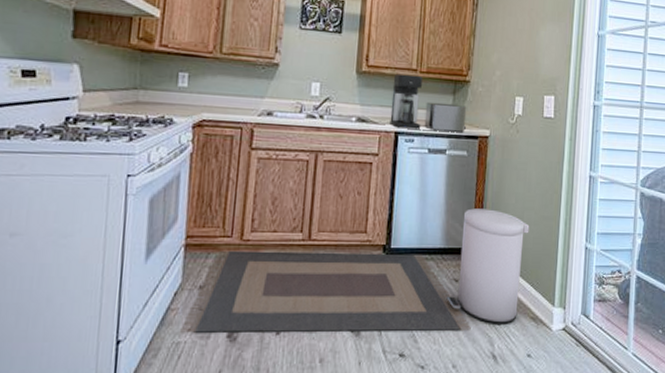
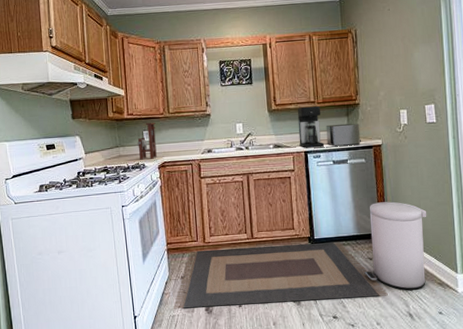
paper towel holder: none [166,61,199,114] -> present [136,122,157,160]

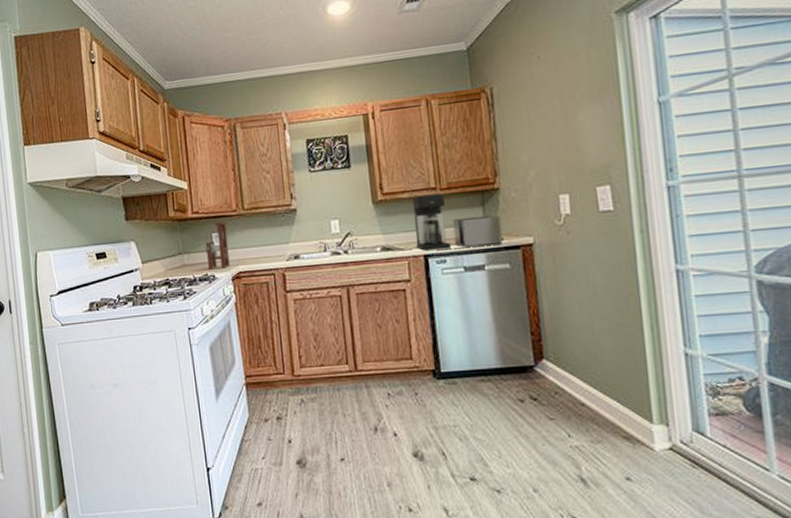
rug: present [173,241,388,309] -> none [255,376,549,461]
pedal bin: present [364,201,427,290] -> none [513,322,605,446]

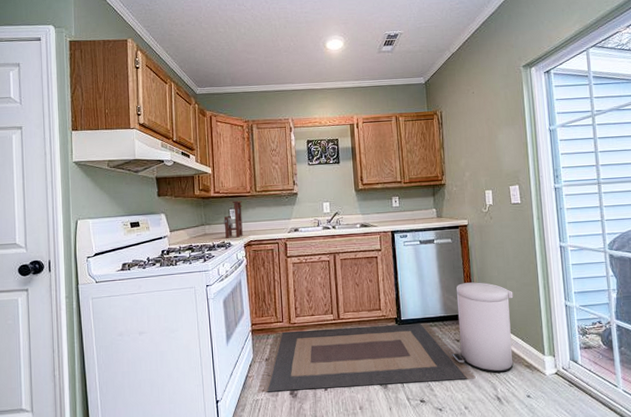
rug: none [255,376,549,461] -> present [256,322,476,393]
coffee maker: present [412,193,452,252] -> none [384,185,411,229]
toaster: present [452,215,505,249] -> none [412,203,448,227]
pedal bin: none [513,322,605,446] -> present [452,282,514,373]

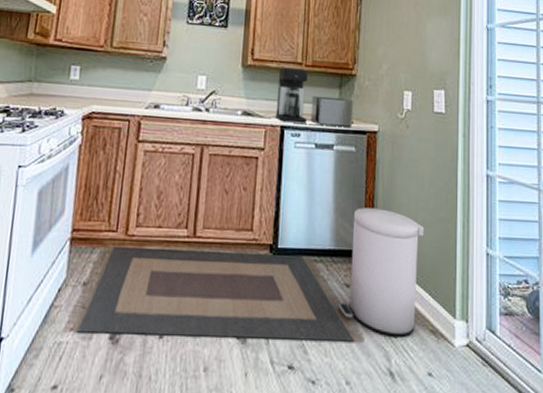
paper towel holder: present [223,200,243,239] -> none [58,54,91,106]
coffee maker: none [384,185,411,229] -> present [275,67,308,125]
toaster: none [412,203,448,227] -> present [310,95,354,128]

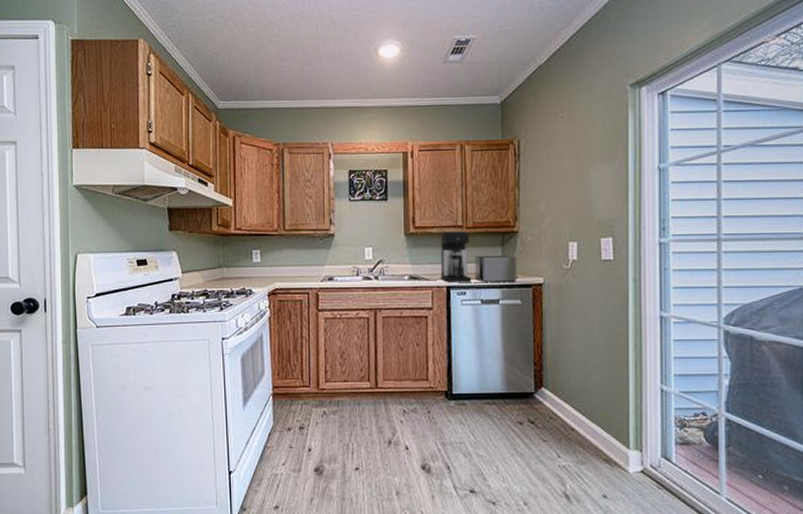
rug: present [61,245,365,342] -> none [275,398,540,470]
pedal bin: present [337,207,425,337] -> none [512,354,595,465]

